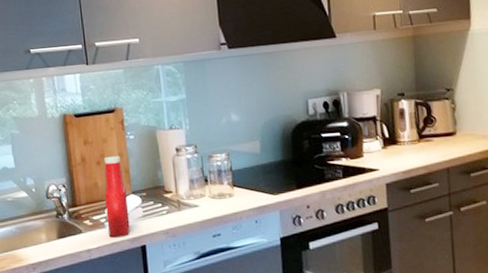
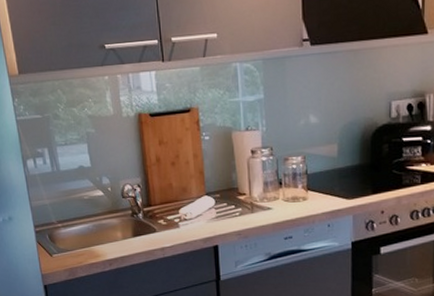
ketchup bottle: present [104,156,130,238] -> none [178,157,203,237]

